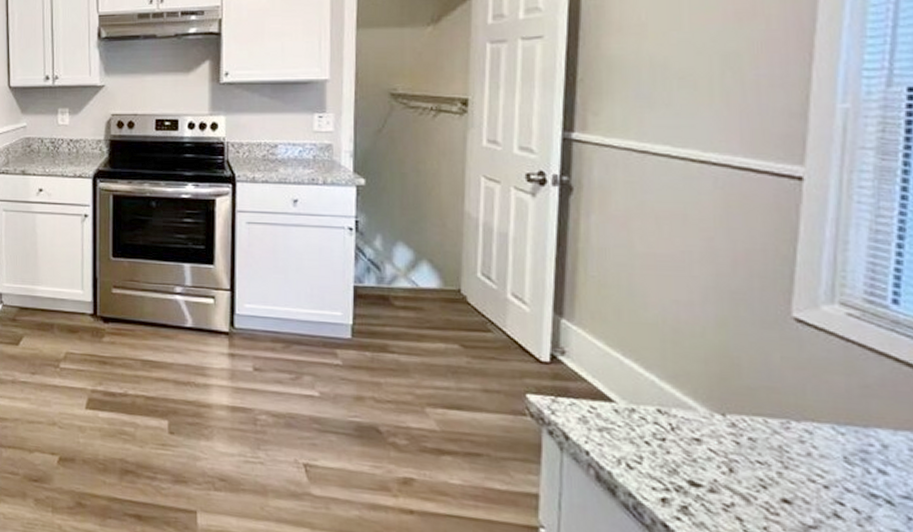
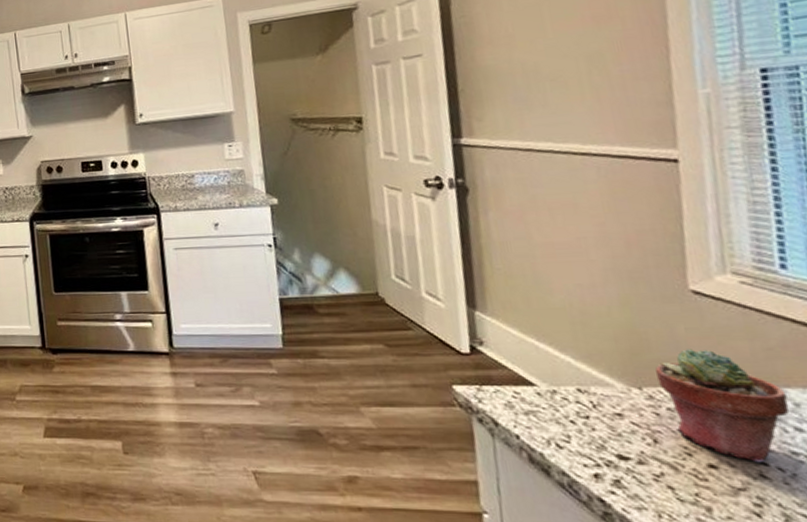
potted succulent: none [743,378,876,503] -> present [656,349,790,463]

